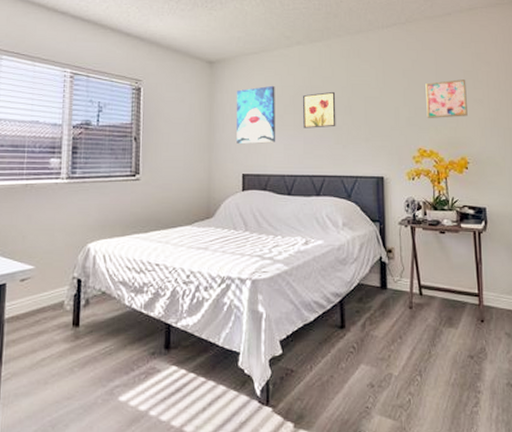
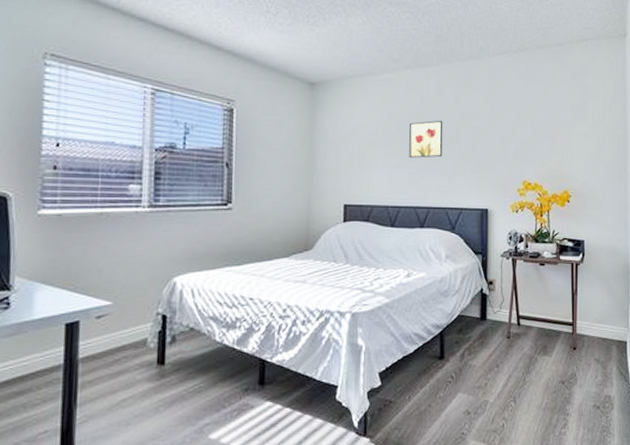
wall art: present [236,85,275,144] -> none [338,111,381,173]
wall art: present [425,79,468,118] -> none [533,112,573,151]

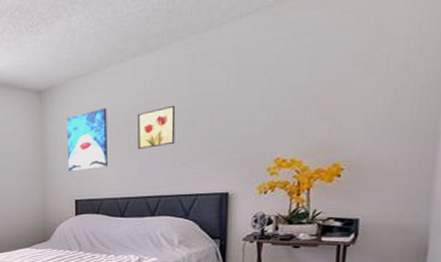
wall art: none [338,111,381,173] -> present [66,107,107,171]

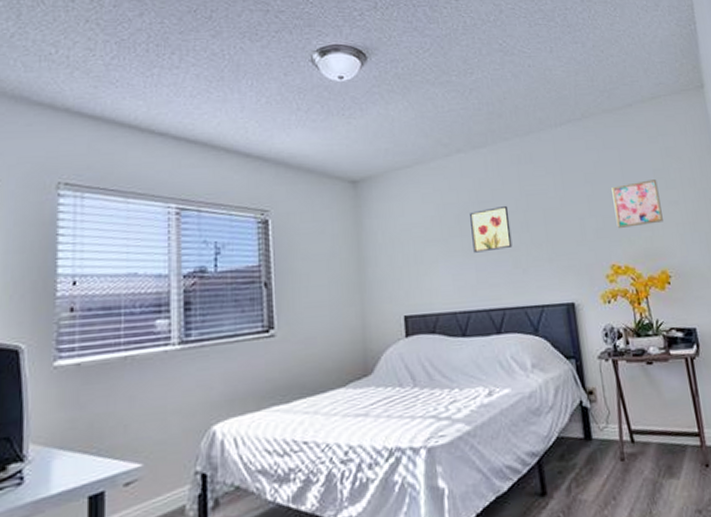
wall art: present [66,107,107,171] -> none [388,204,441,279]
wall art: none [291,66,354,122] -> present [611,180,663,228]

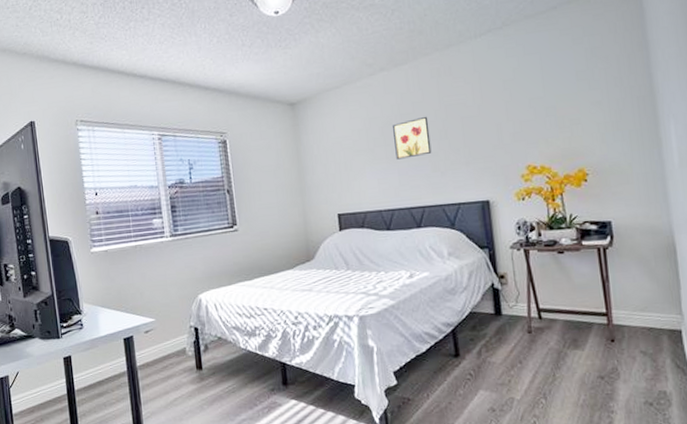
wall art: present [611,180,663,228] -> none [530,81,584,131]

